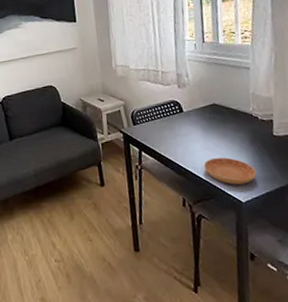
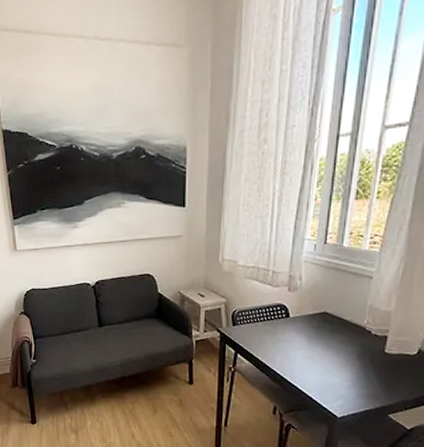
saucer: present [203,157,257,185] -> none [302,368,359,399]

